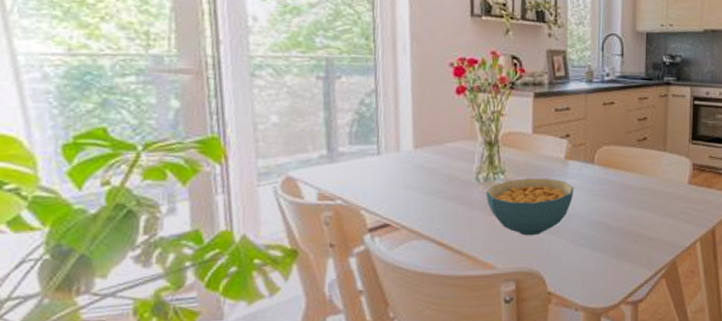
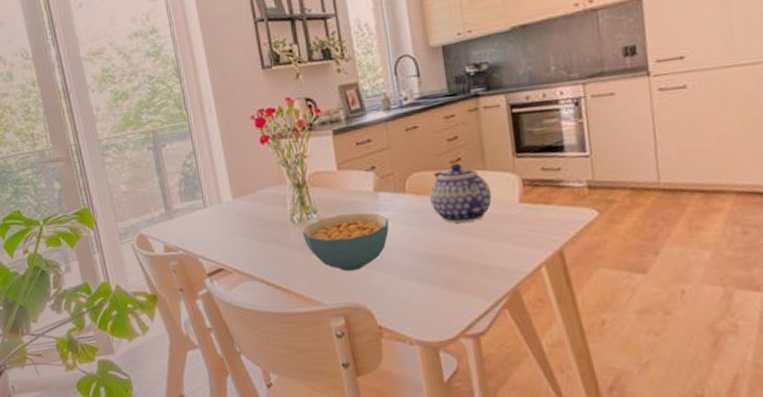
teapot: none [614,142,668,197] -> present [429,163,492,223]

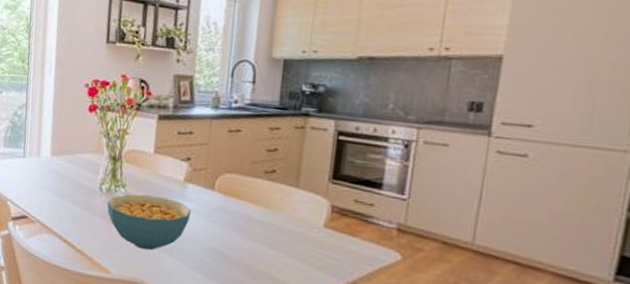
teapot: present [429,163,492,223] -> none [235,174,299,234]

